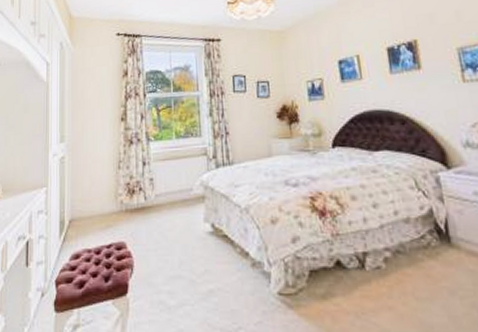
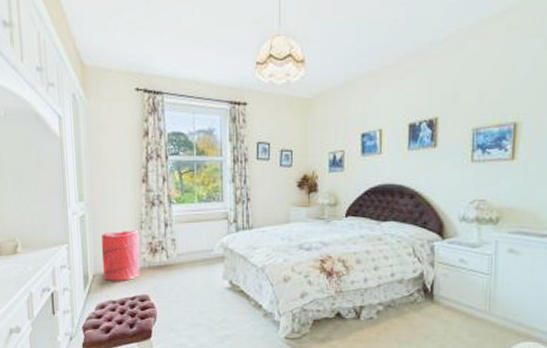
laundry hamper: none [79,170,118,227] -> present [101,230,140,281]

